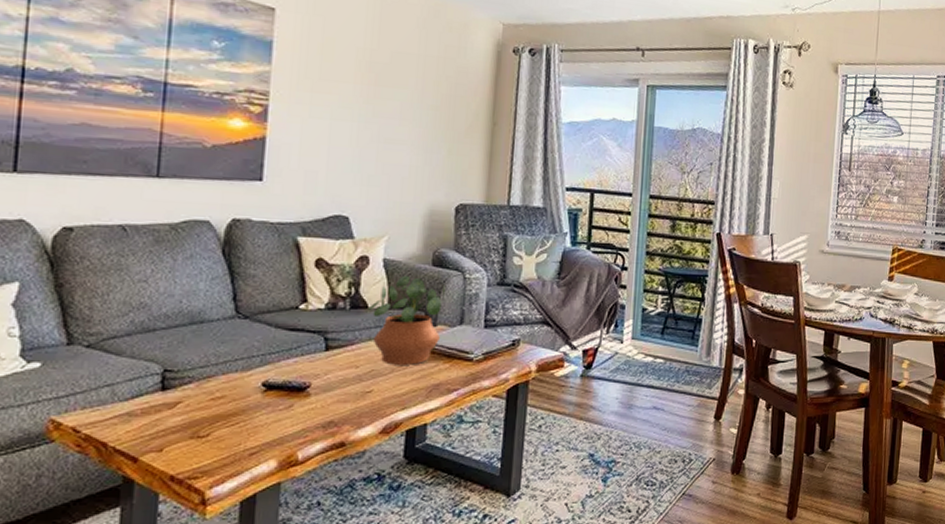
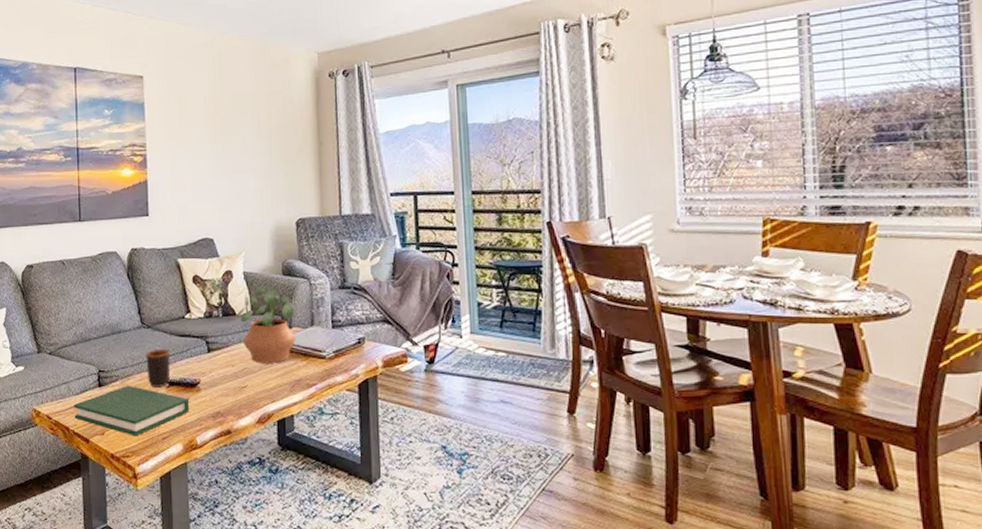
hardback book: none [117,388,294,453] -> present [73,385,190,436]
mug: none [236,344,273,392] -> present [146,348,171,387]

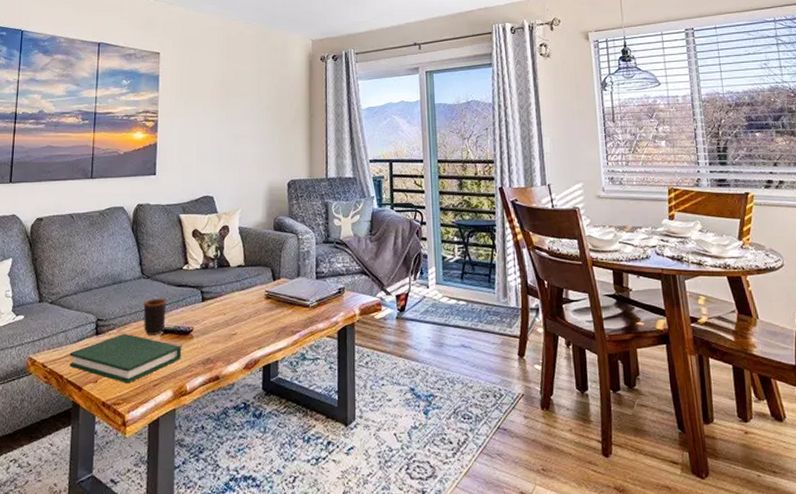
potted plant: present [236,285,297,363] -> none [230,239,285,312]

